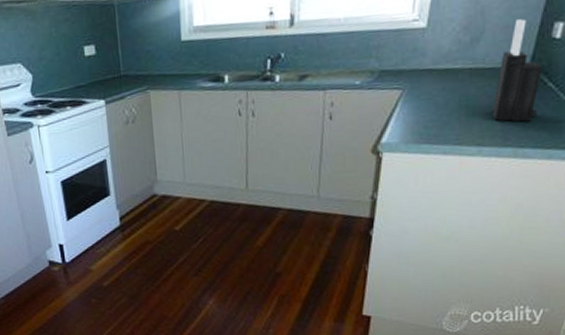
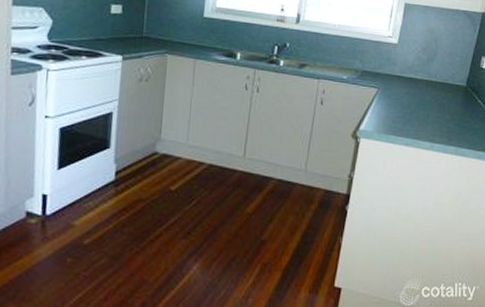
knife block: present [492,19,543,122] -> none [441,50,475,128]

